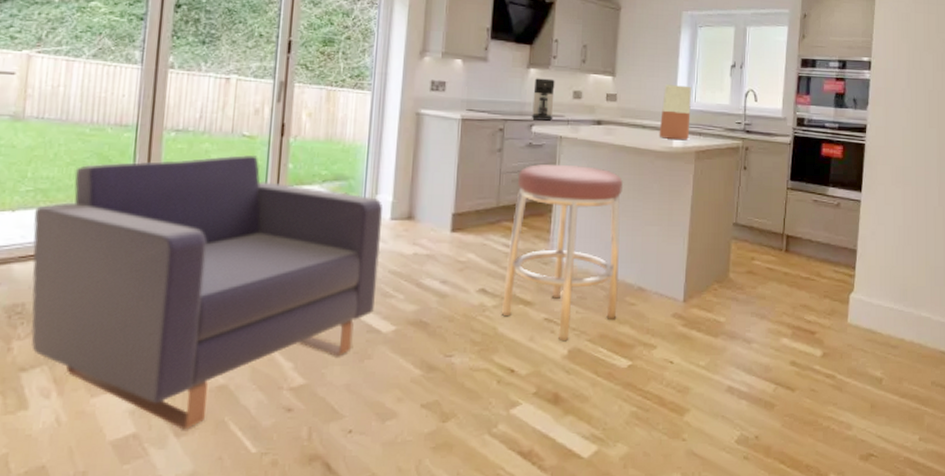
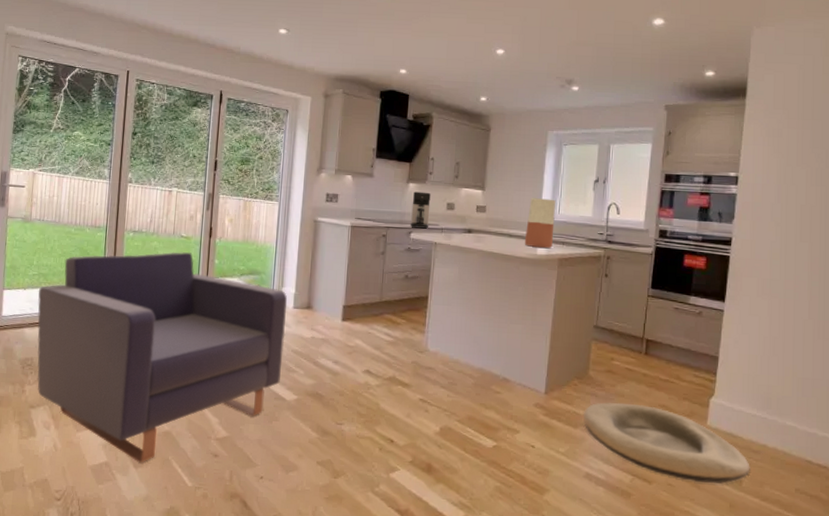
bar stool: present [502,164,623,342] -> none [384,266,490,420]
dog bed: none [723,305,889,384] -> present [582,402,750,484]

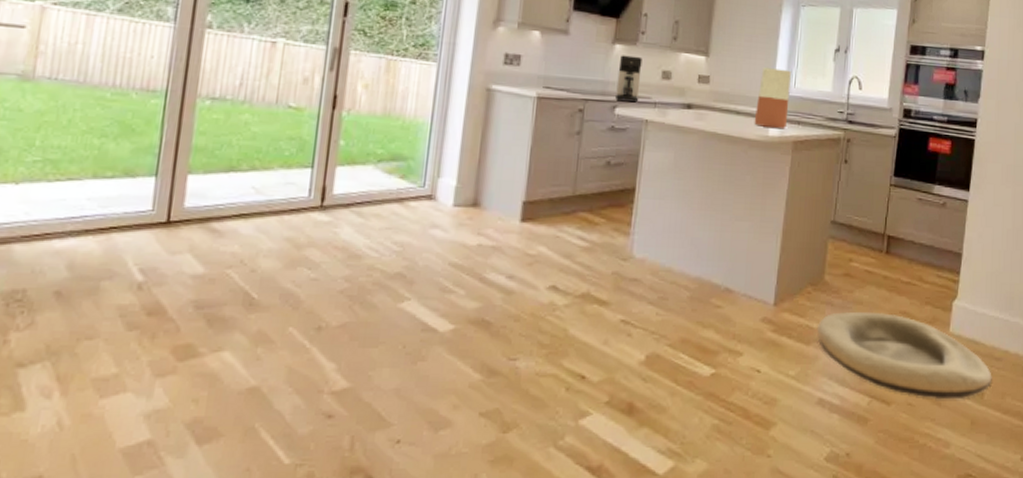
armchair: present [37,251,288,463] -> none [32,128,446,437]

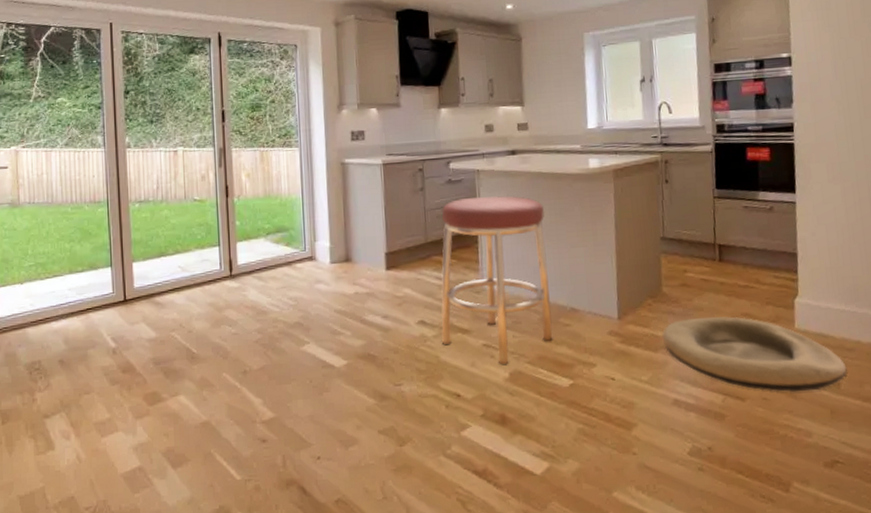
bar stool: none [574,150,713,346] -> present [440,195,552,366]
coffee maker: present [616,55,643,103] -> none [446,116,469,157]
vase: present [754,67,791,129] -> none [574,106,605,161]

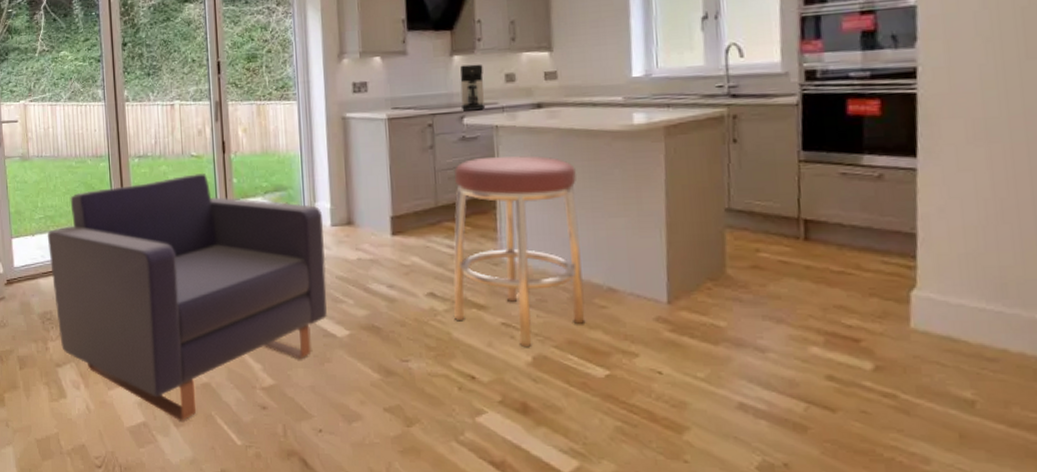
armchair: none [37,216,326,462] -> present [47,172,327,421]
coffee maker: none [446,116,469,157] -> present [460,64,486,111]
dog bed: present [661,316,847,392] -> none [724,307,986,406]

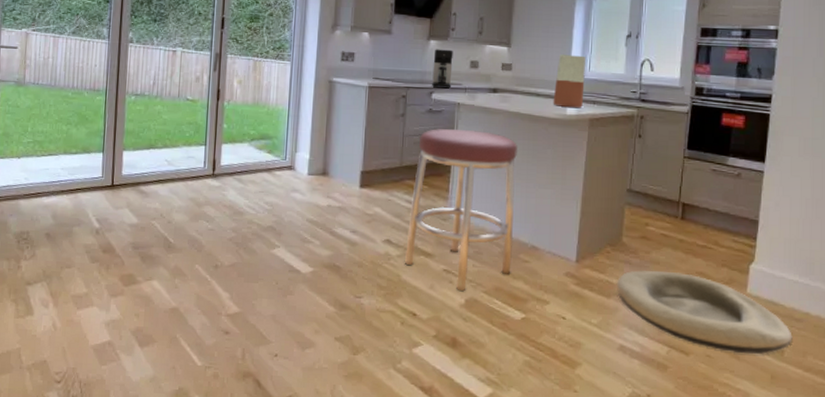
armchair: present [47,172,327,421] -> none [33,115,302,342]
vase: none [614,50,654,116] -> present [553,54,586,109]
dog bed: none [724,307,986,406] -> present [616,270,792,354]

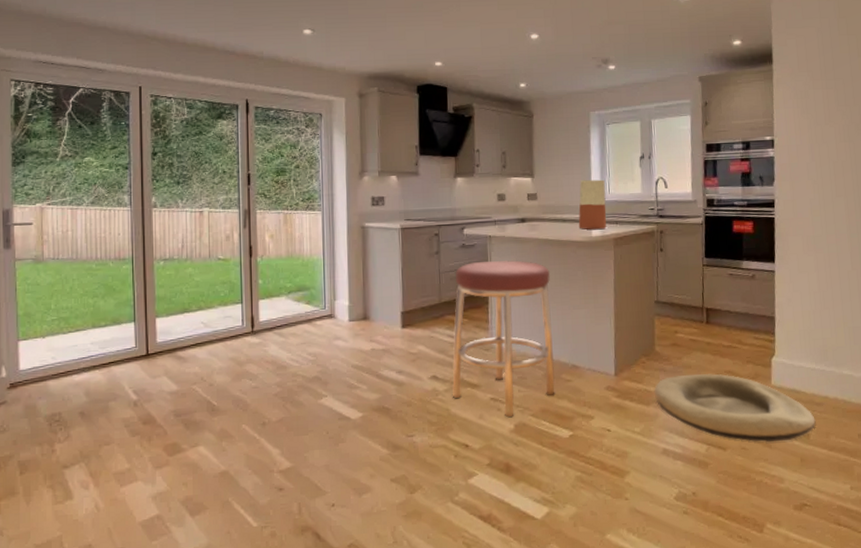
coffee maker: present [432,49,453,89] -> none [462,185,482,224]

